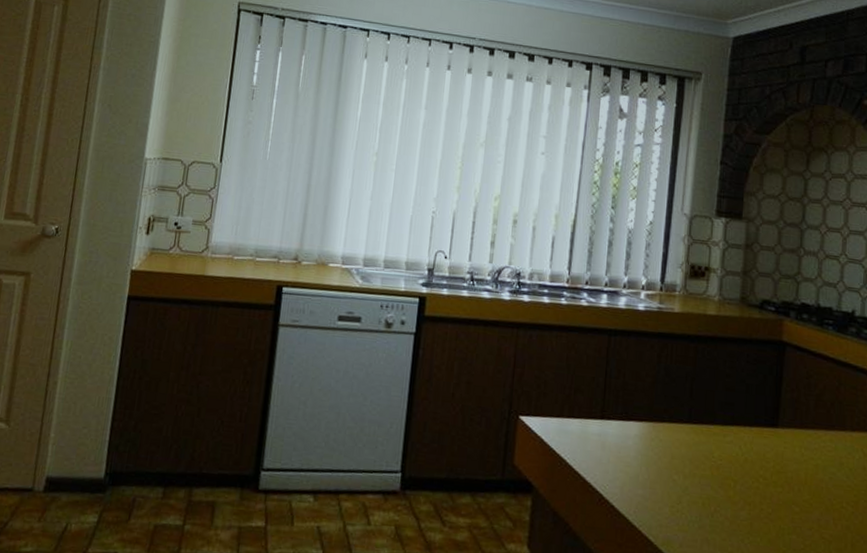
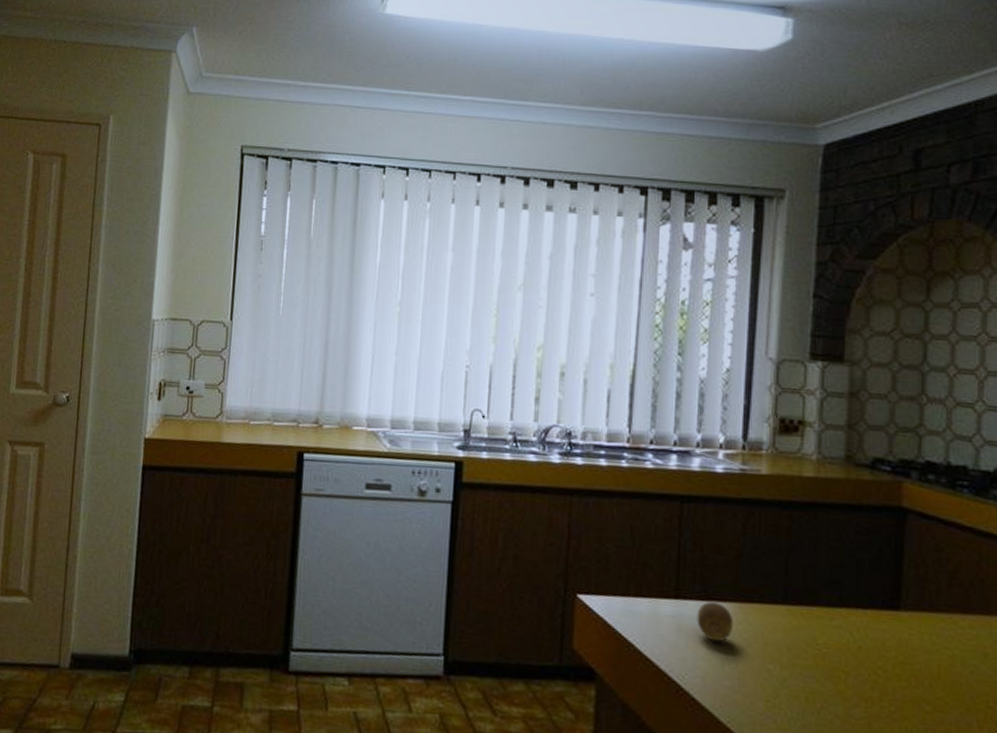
fruit: none [618,421,648,457] -> present [696,601,734,642]

